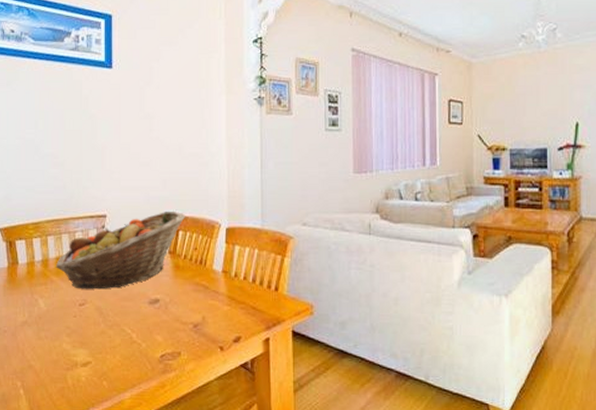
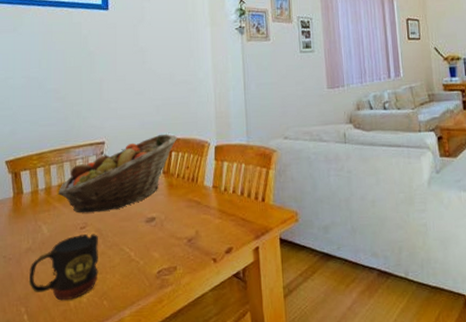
mug: none [24,312,98,378] -> present [28,234,98,301]

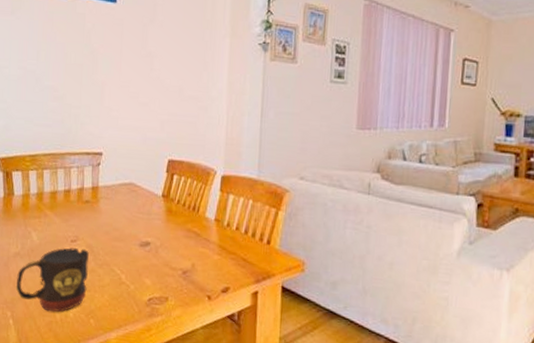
fruit basket: present [57,134,178,213] -> none [49,153,182,228]

